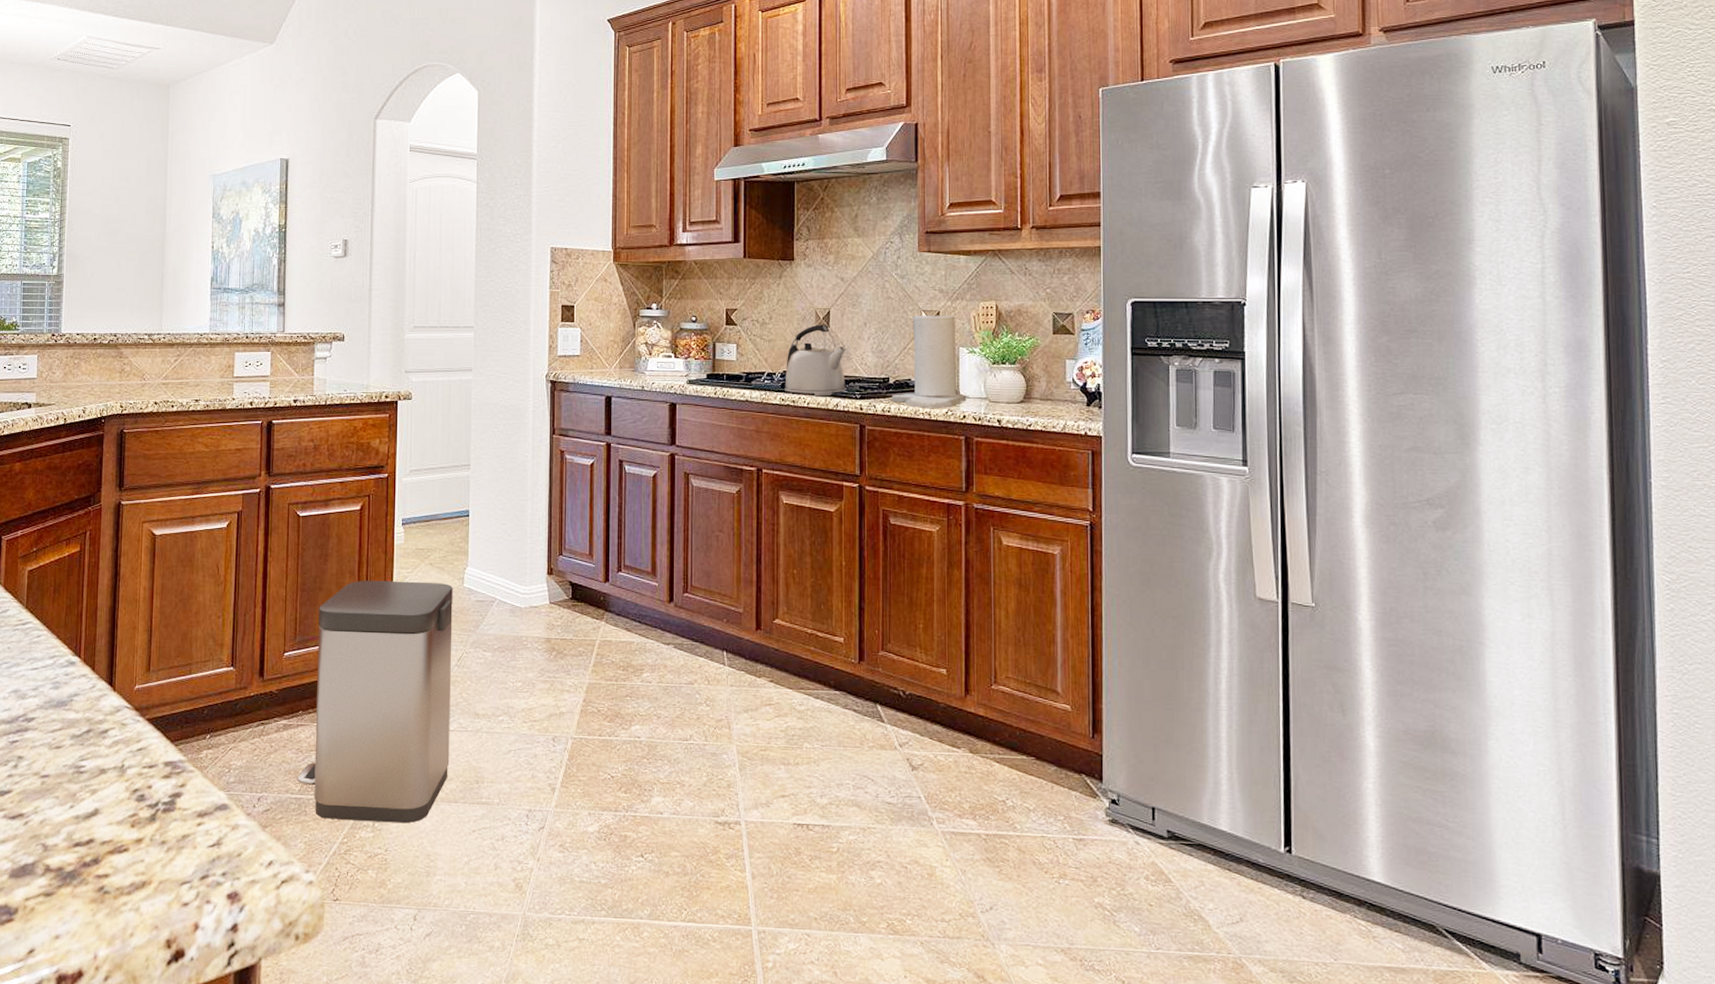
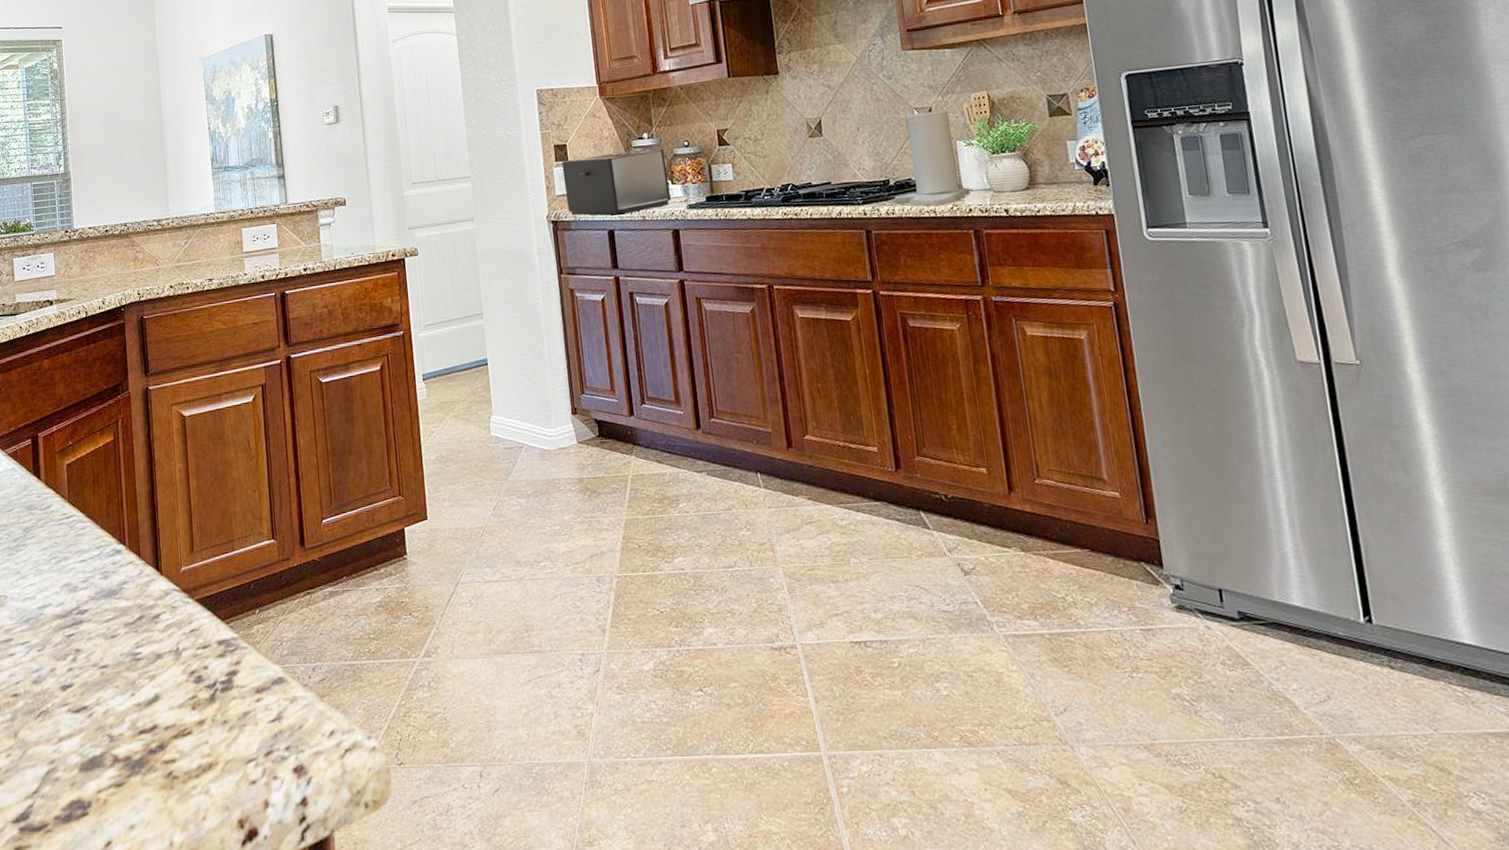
pedal bin: present [297,580,453,824] -> none [348,434,498,683]
toaster: none [567,319,672,383] -> present [562,148,671,216]
kettle: present [785,324,847,397] -> none [784,133,848,207]

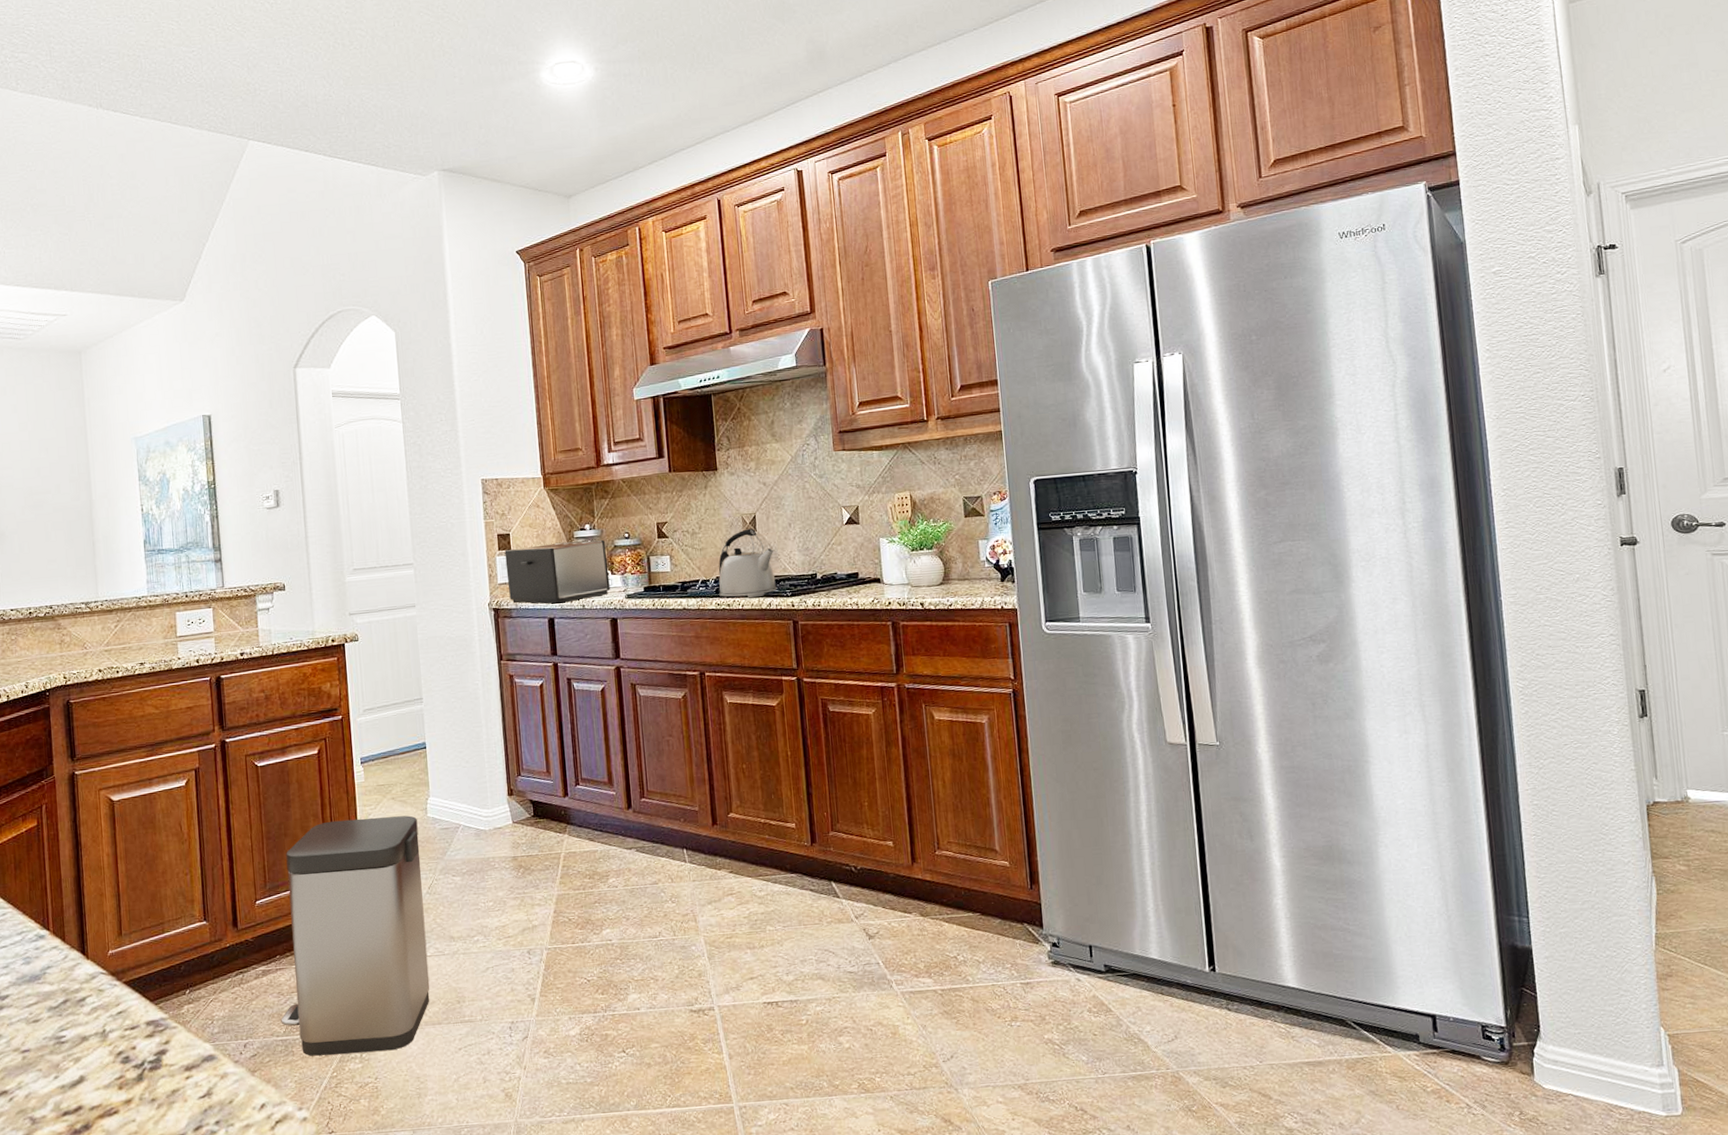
pedal bin: none [348,434,498,683] -> present [281,815,430,1056]
kettle: none [784,133,848,207] -> present [718,528,778,598]
paper towel: present [894,110,970,207] -> none [820,508,890,600]

